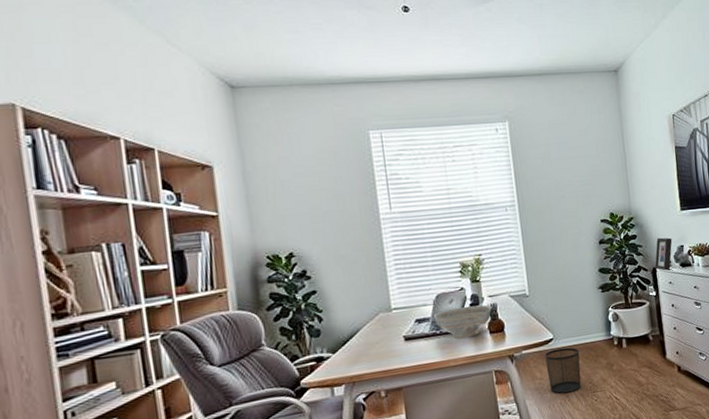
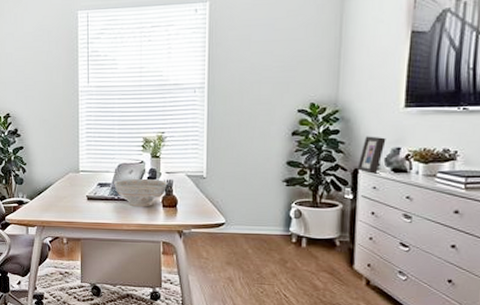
waste bin: present [545,347,581,394] -> none [214,234,252,279]

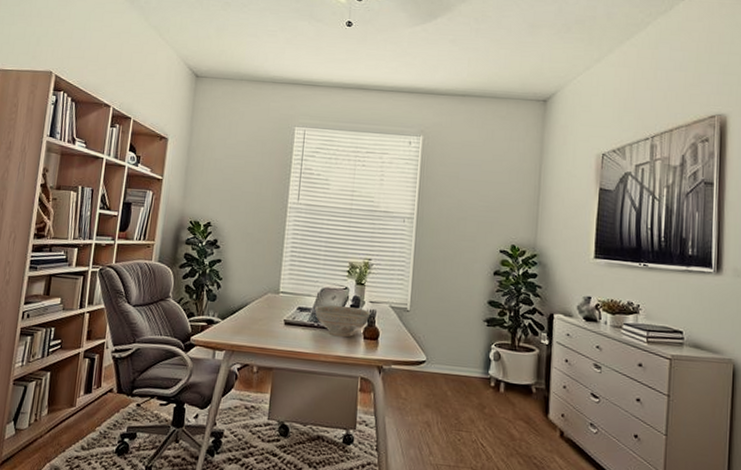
picture frame: present [357,136,386,174] -> none [552,282,579,321]

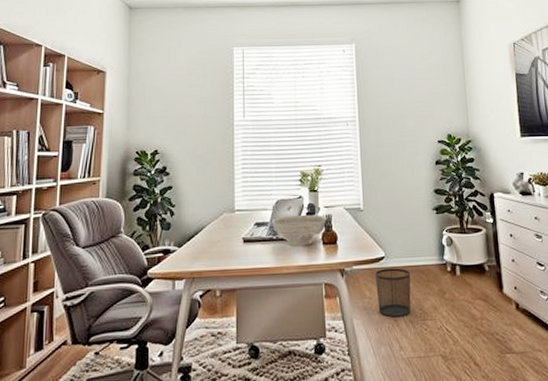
waste bin: none [412,372,451,424] -> present [375,268,411,318]

